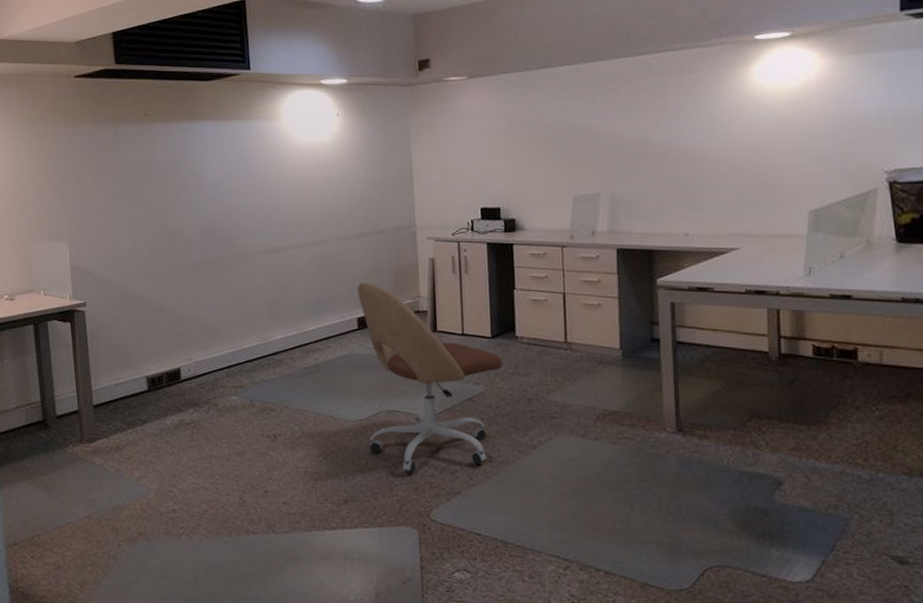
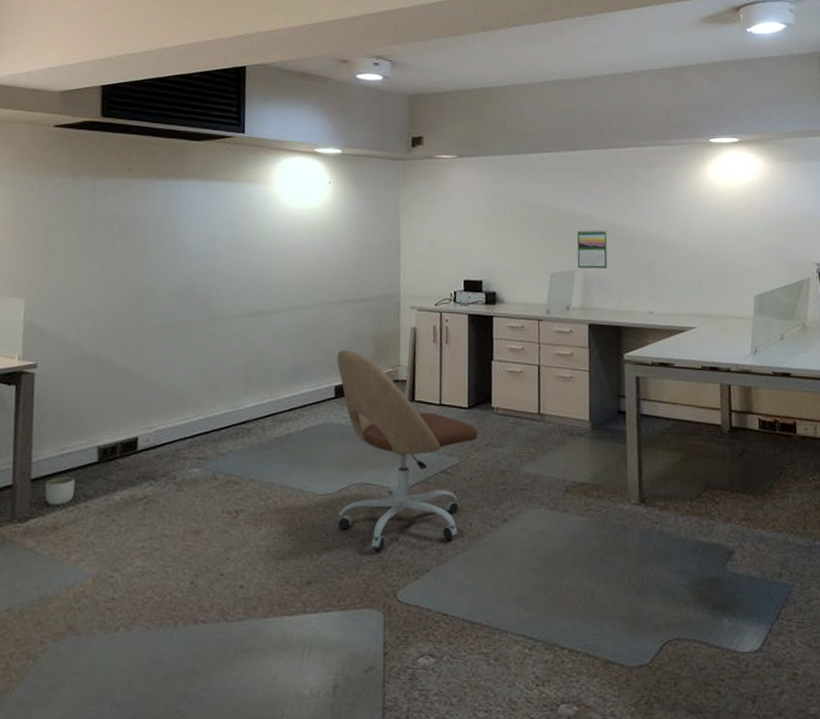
planter: none [106,403,132,429] -> present [45,476,76,506]
calendar: none [601,146,637,190] -> present [577,229,608,269]

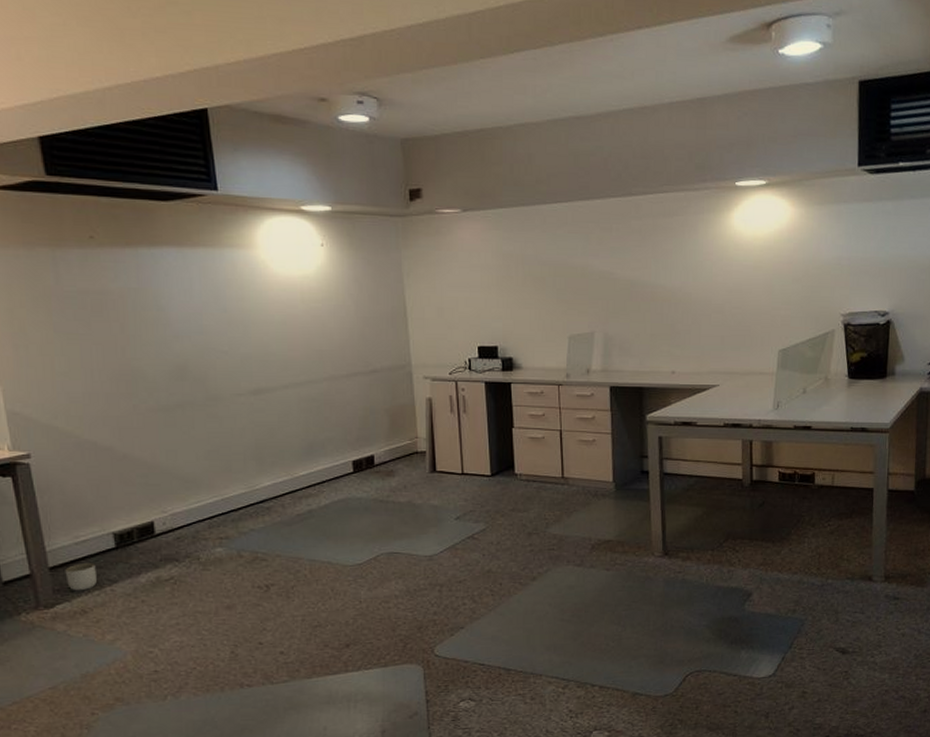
office chair: present [337,349,479,551] -> none [351,423,503,613]
calendar: present [577,229,608,269] -> none [595,286,628,329]

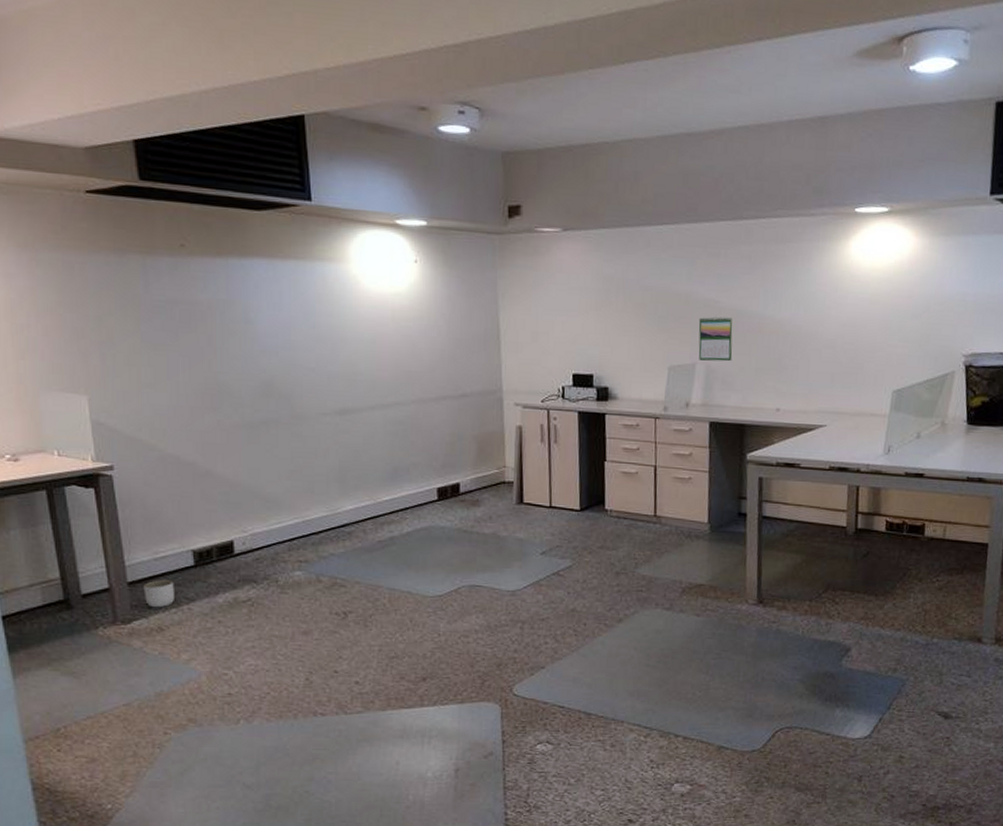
calendar: none [595,286,628,329] -> present [698,316,733,362]

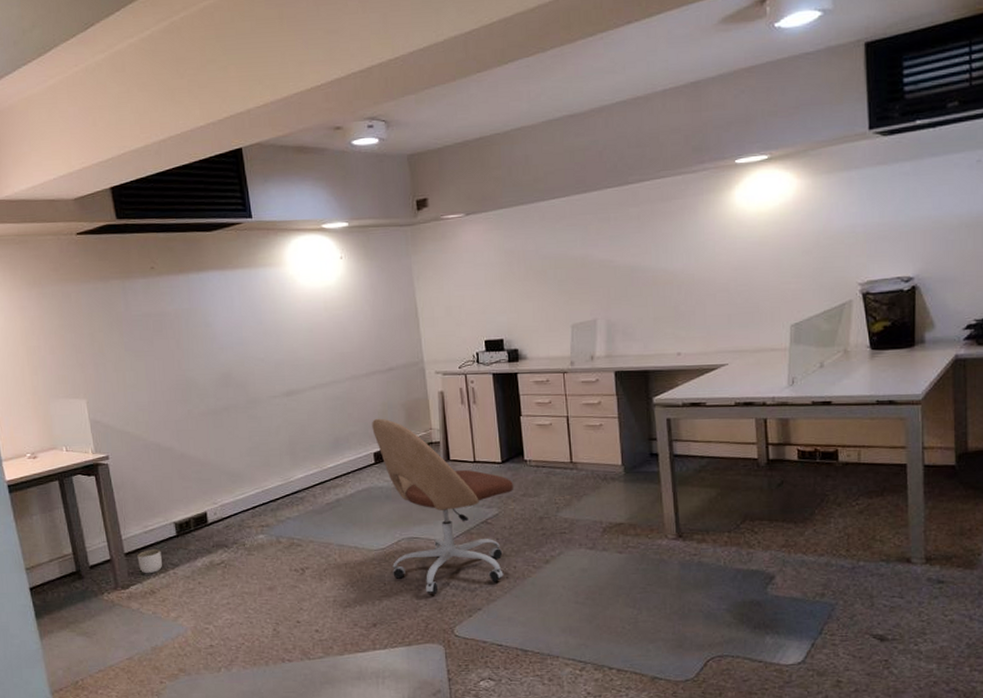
office chair: none [437,449,592,650] -> present [372,418,514,595]
calendar: present [698,316,733,362] -> none [596,273,631,316]

